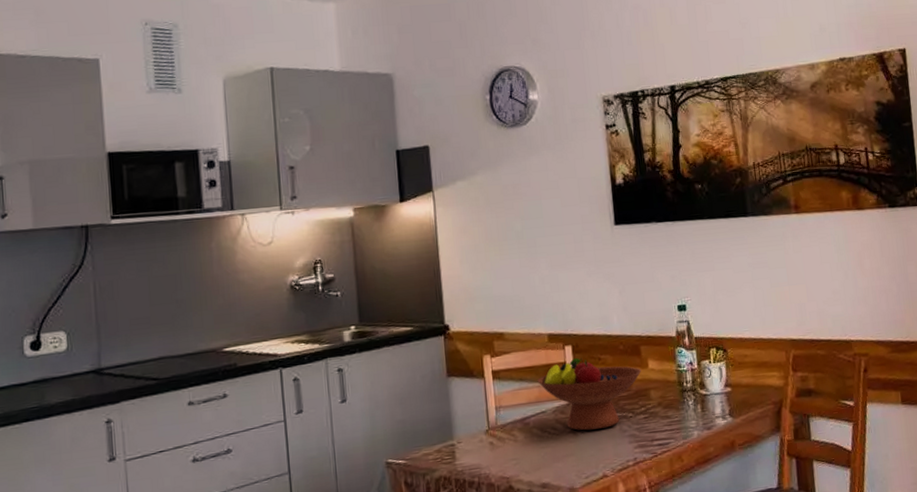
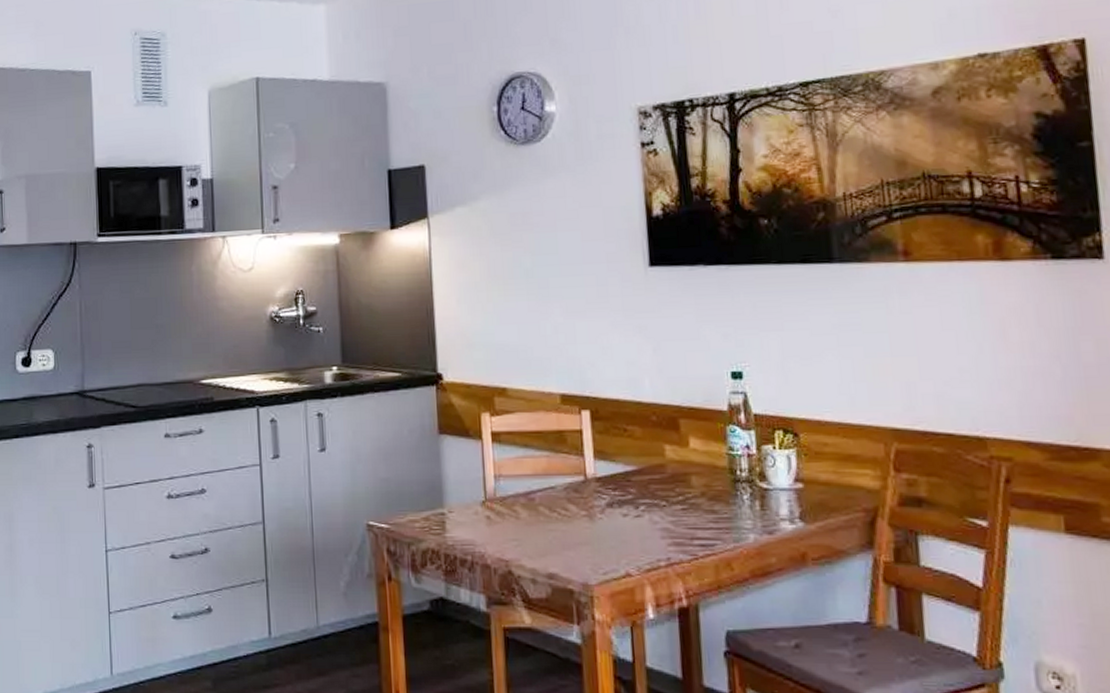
fruit bowl: present [537,358,642,431] -> none [546,427,680,516]

